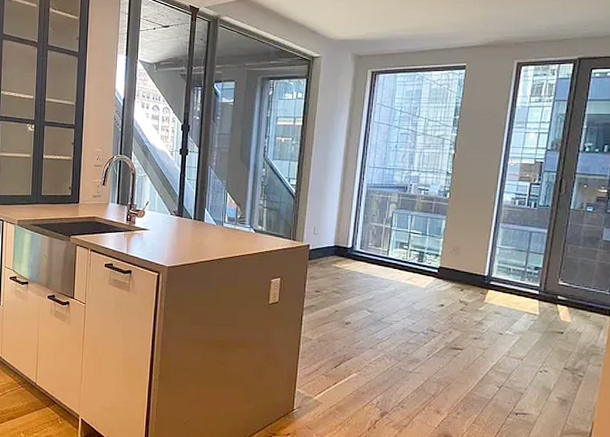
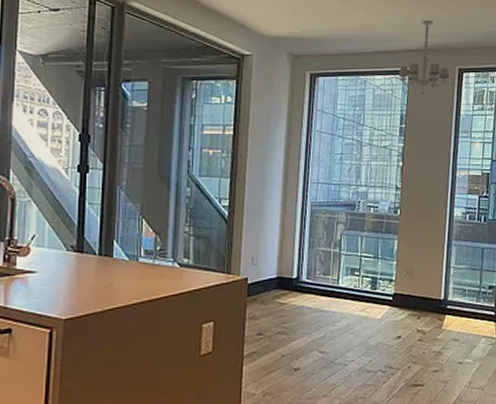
chandelier: none [455,18,508,88] -> present [398,20,450,94]

